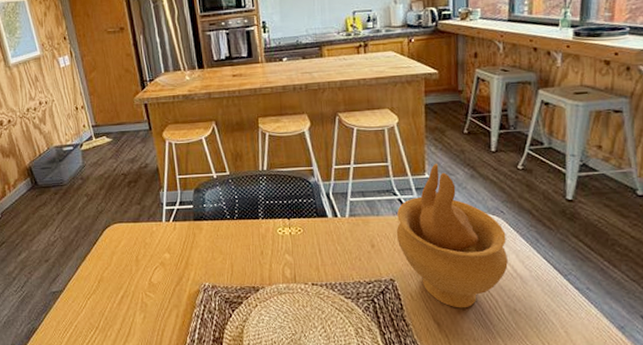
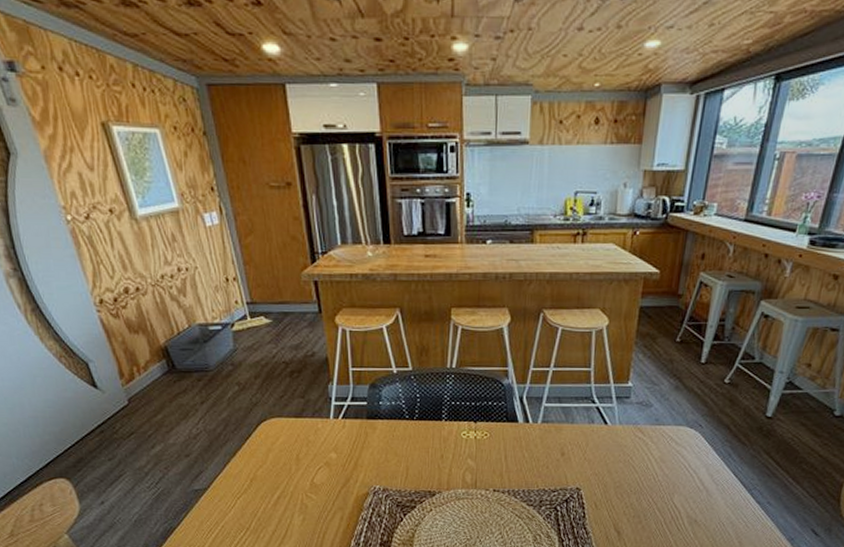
decorative bowl: present [396,164,508,308] -> none [589,372,700,518]

